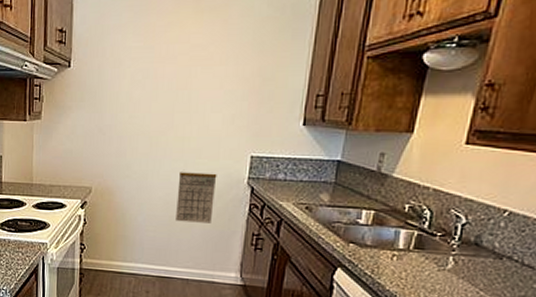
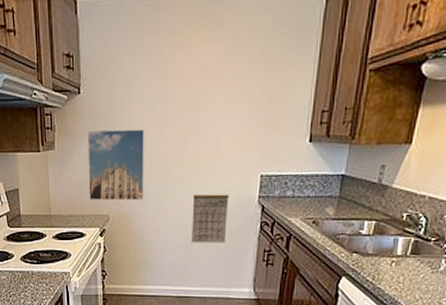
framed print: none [72,102,132,174] -> present [87,129,144,201]

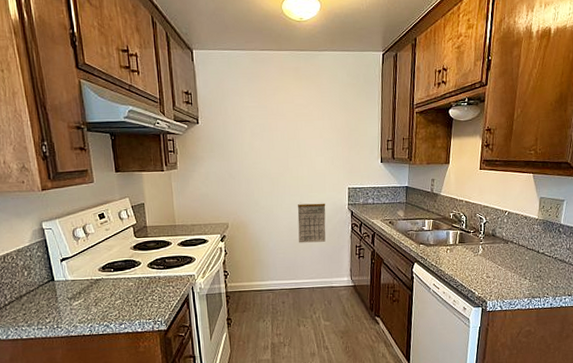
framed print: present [87,129,144,201] -> none [206,152,258,211]

